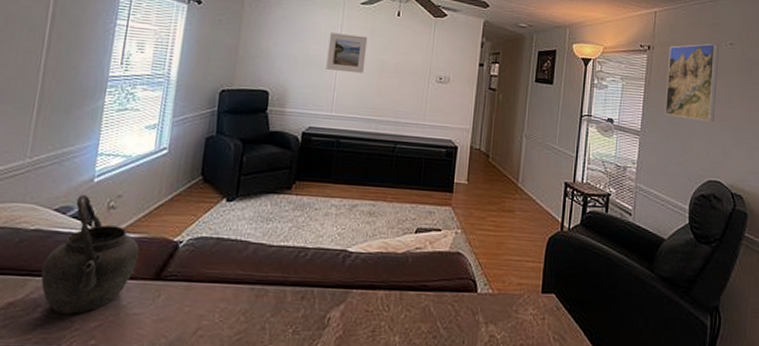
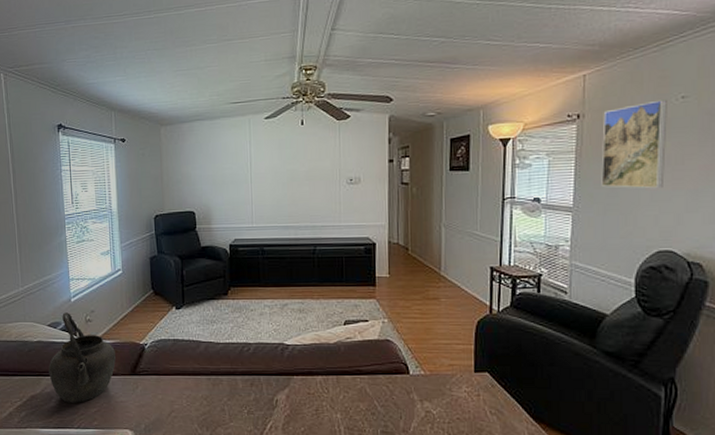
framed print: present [326,32,368,74] -> none [240,149,277,186]

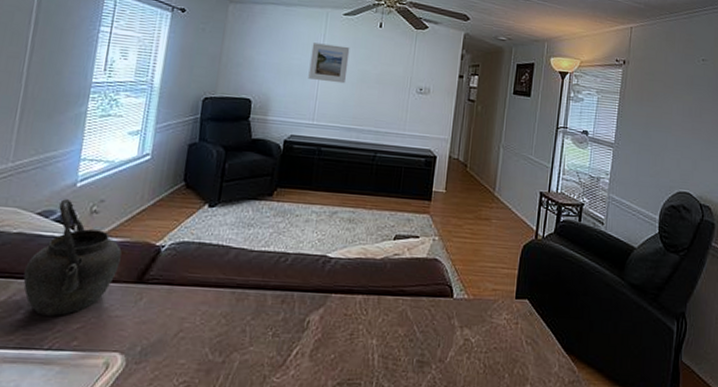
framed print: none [240,149,277,186] -> present [308,42,350,84]
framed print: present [601,99,667,189] -> none [638,59,692,136]

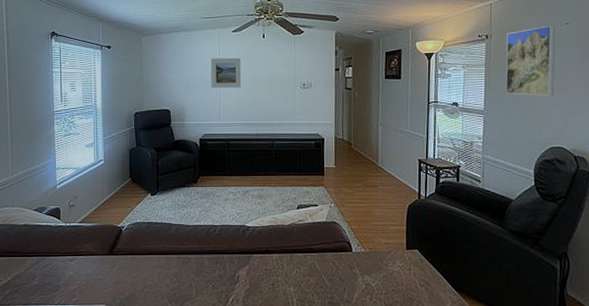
kettle: present [23,199,122,316] -> none [33,198,95,281]
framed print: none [638,59,692,136] -> present [505,25,555,96]

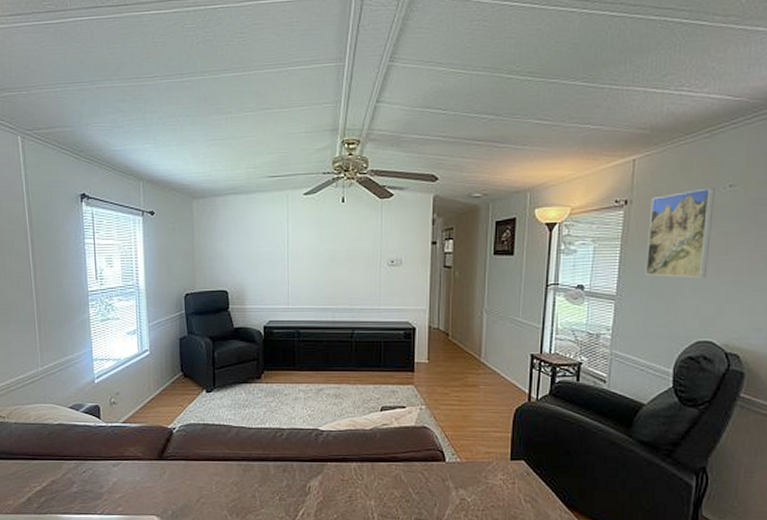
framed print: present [210,57,242,89] -> none [277,227,315,266]

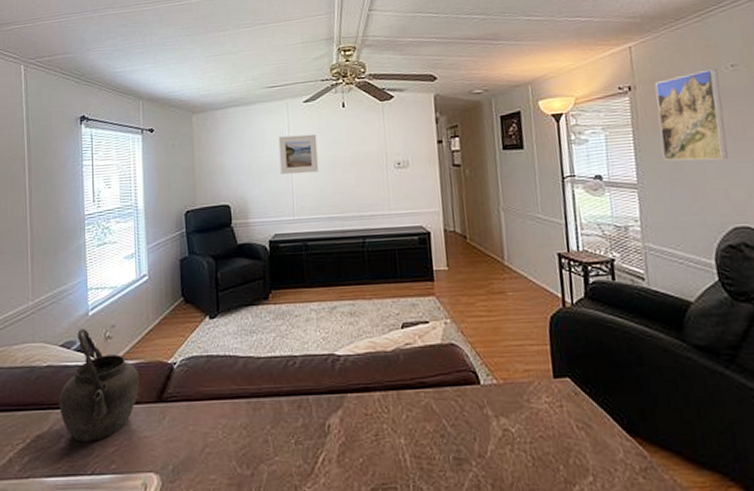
kettle: none [70,394,142,488] -> present [59,329,139,442]
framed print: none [277,227,315,266] -> present [278,133,319,174]

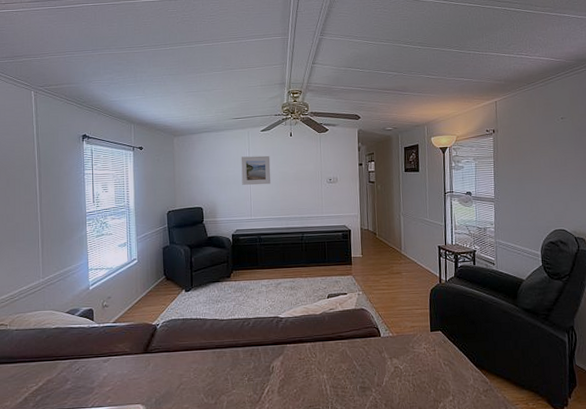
kettle: present [59,329,139,442] -> none [65,300,130,384]
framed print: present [654,68,728,161] -> none [510,120,555,184]

